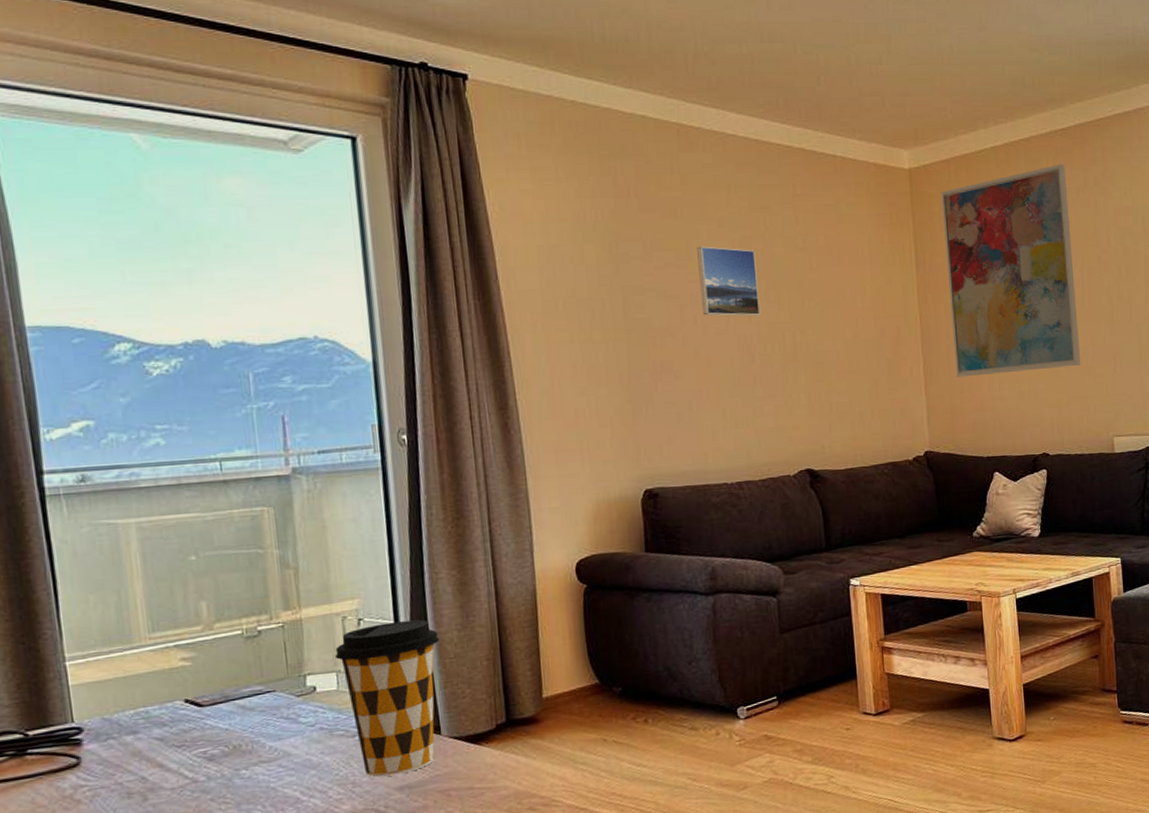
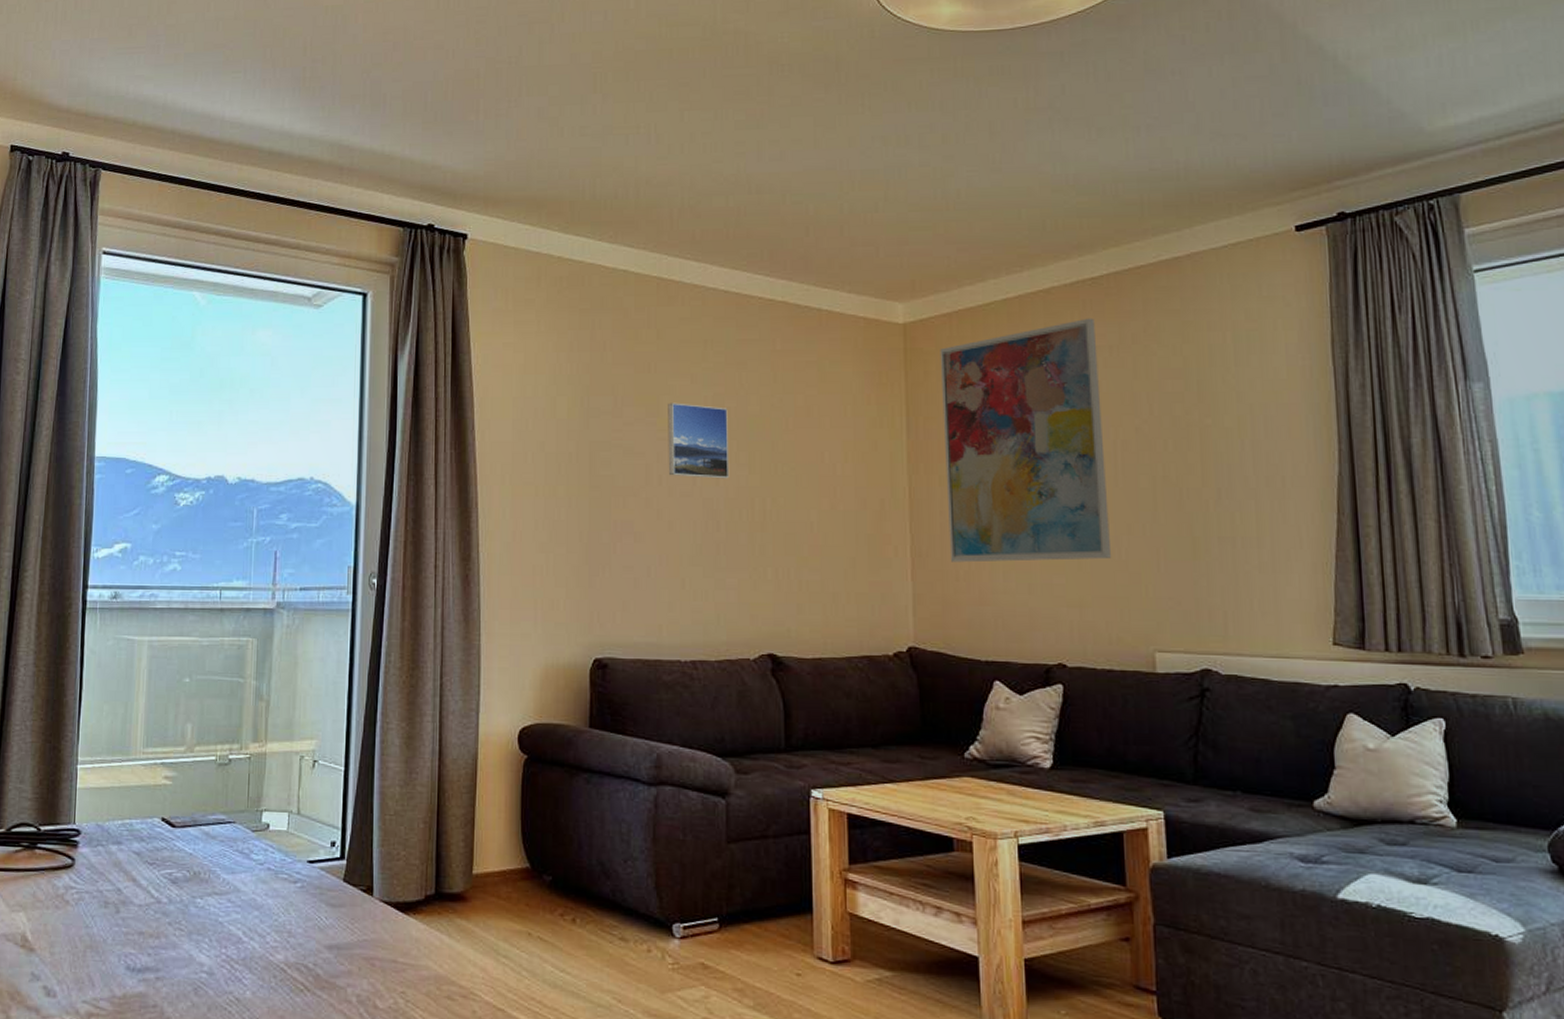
coffee cup: present [334,619,439,778] -> none [289,768,382,932]

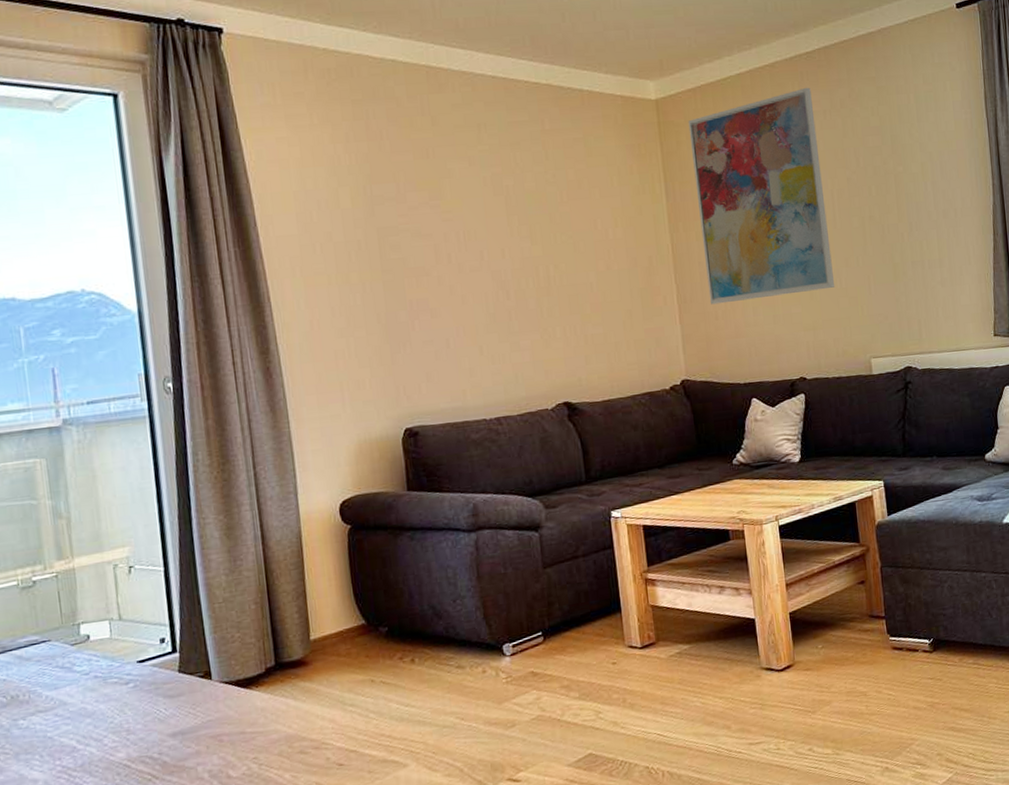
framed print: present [668,403,730,479] -> none [449,185,514,254]

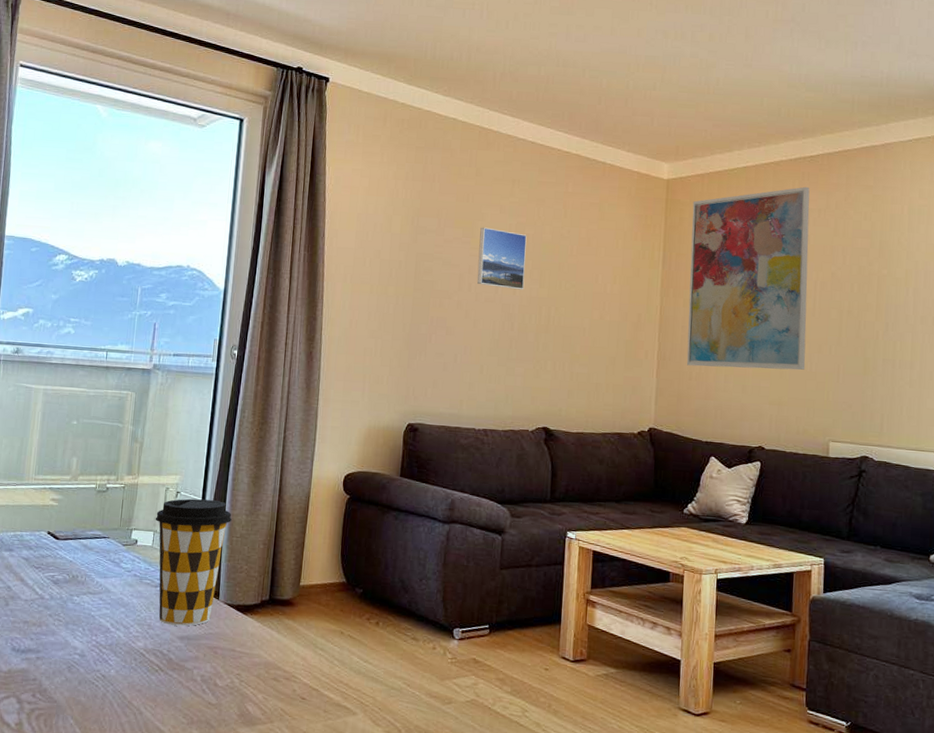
coffee cup: none [107,565,208,725] -> present [155,498,232,626]
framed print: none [449,185,514,254] -> present [477,227,527,290]

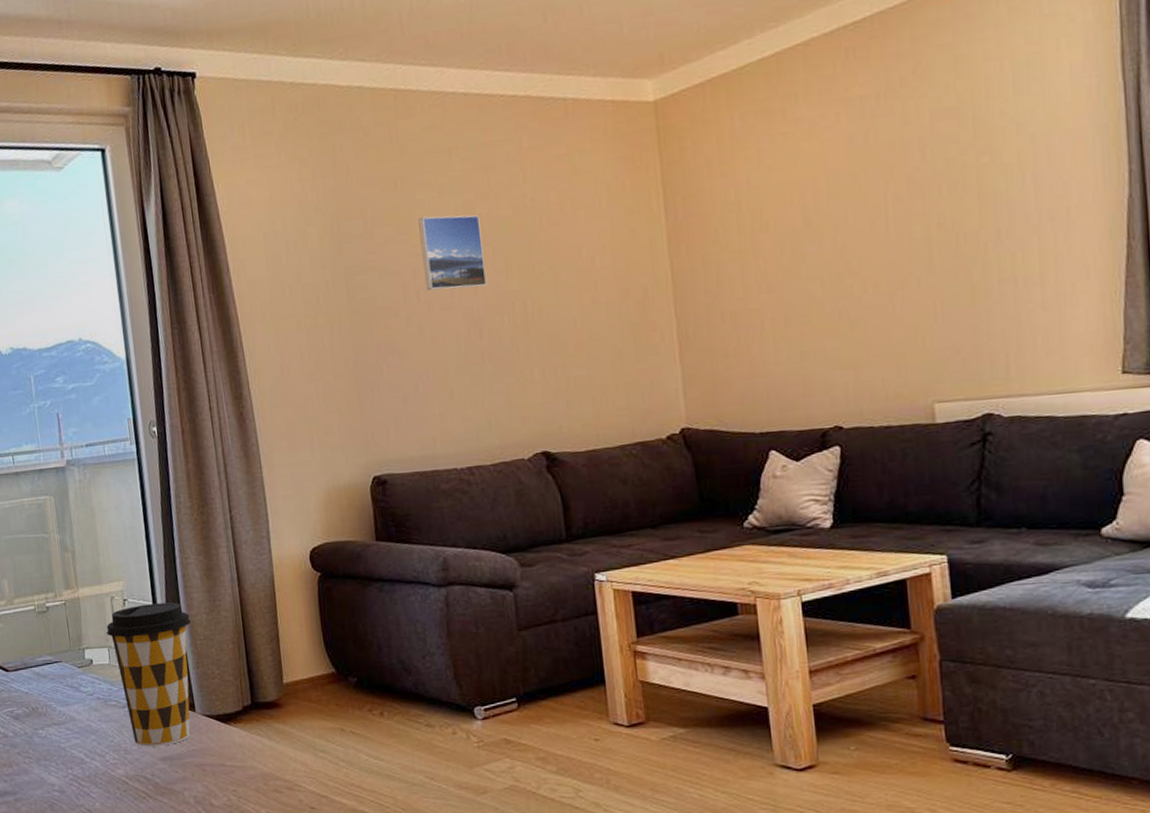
wall art: present [686,186,810,371] -> none [694,65,886,340]

